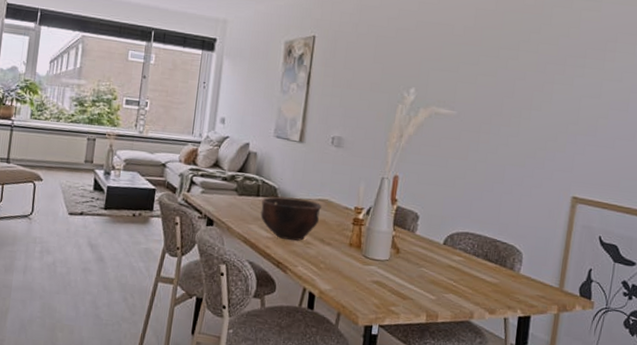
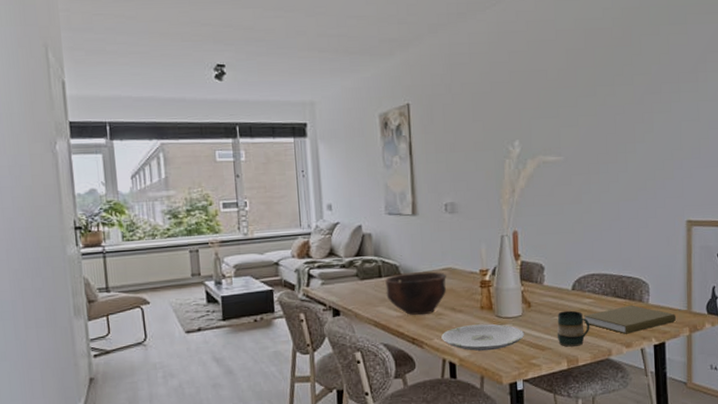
plate: none [306,258,389,289] -> present [441,324,525,351]
mug: none [420,263,456,303] -> present [557,310,590,347]
book: none [450,271,547,300] -> present [584,305,677,334]

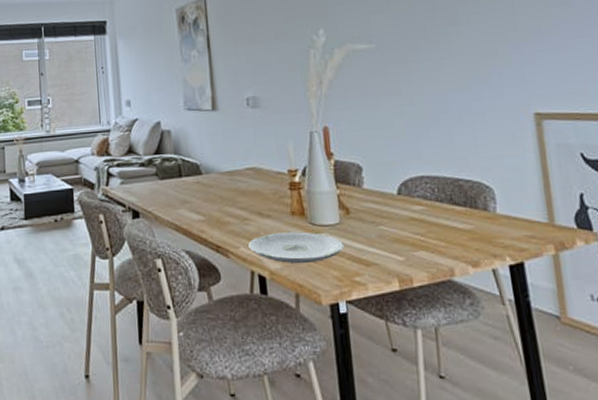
bowl: present [384,271,446,316] -> none [184,171,252,220]
mug: present [557,310,590,347] -> none [382,219,424,263]
book: present [584,305,677,334] -> none [415,214,536,250]

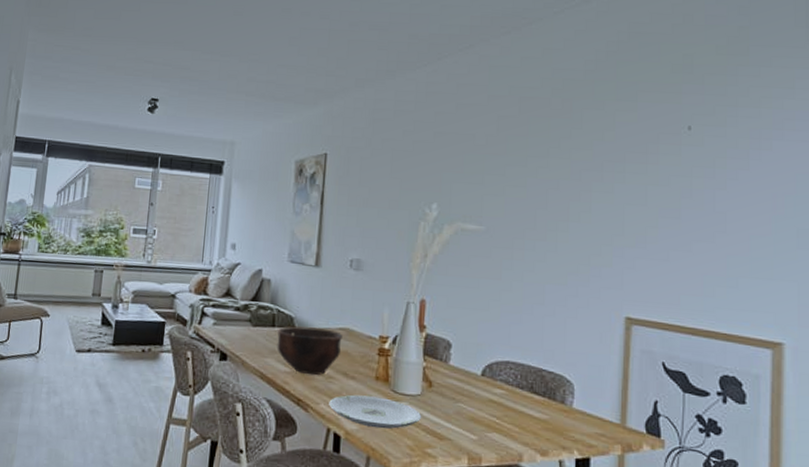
bowl: none [184,171,252,220] -> present [277,326,343,376]

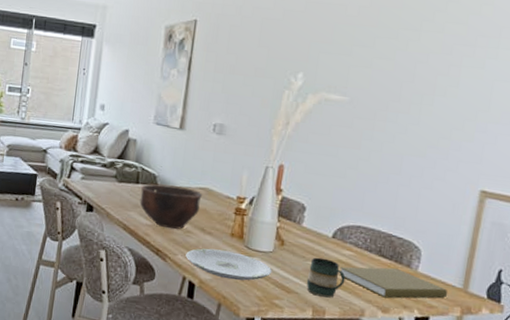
mug: none [458,398,499,443] -> present [306,257,346,298]
book: none [492,405,606,440] -> present [339,266,448,299]

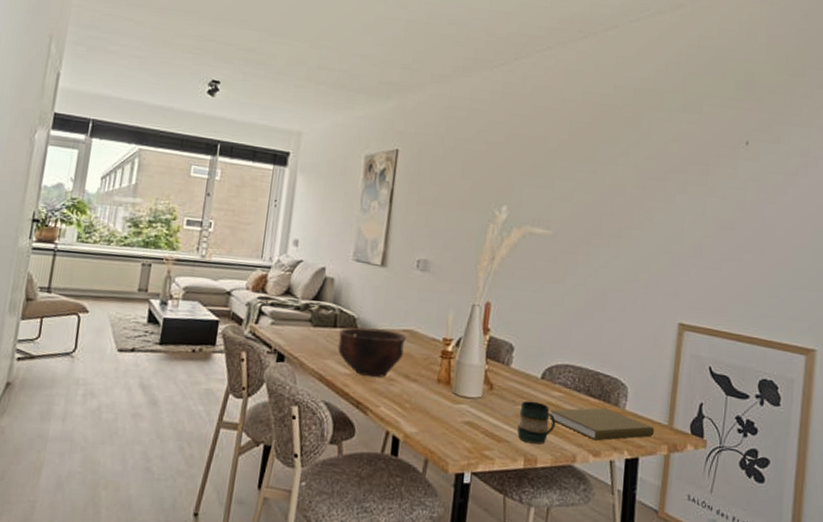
plate: present [186,248,272,281] -> none [389,397,482,432]

